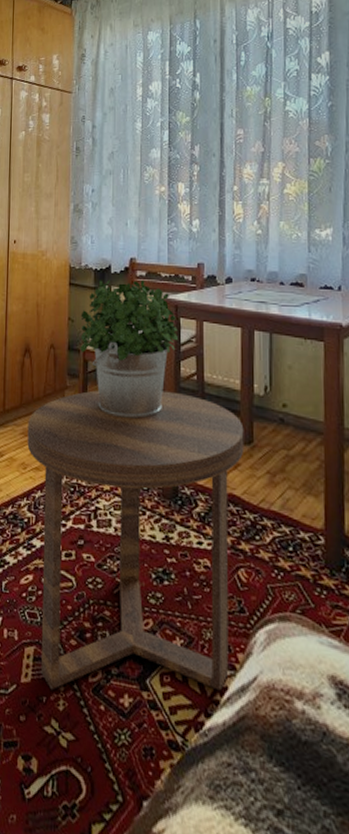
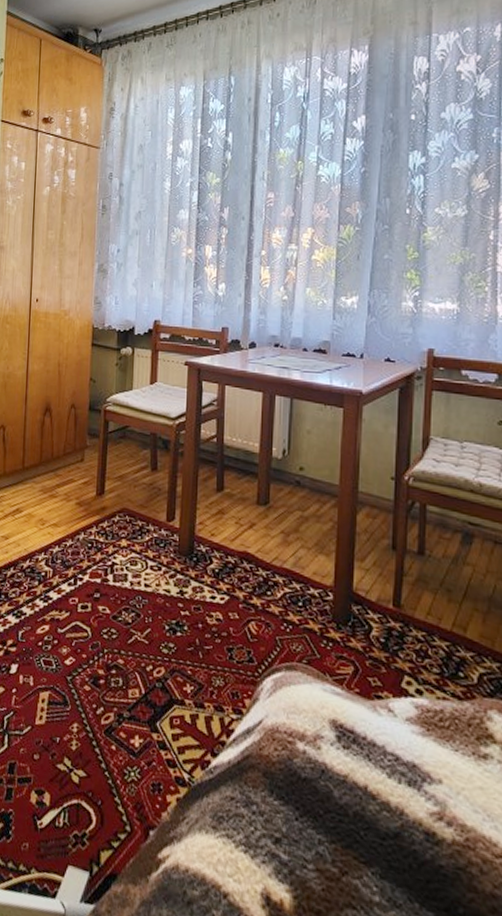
side table: present [27,390,244,691] -> none [46,450,261,733]
potted plant: present [80,279,179,419] -> none [101,341,201,479]

